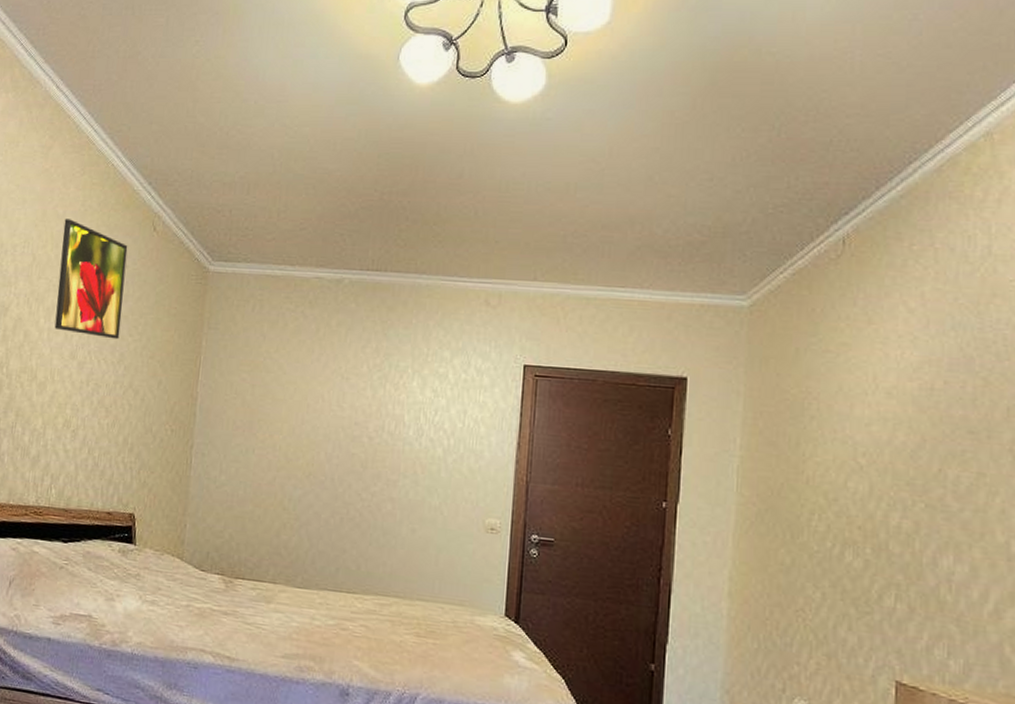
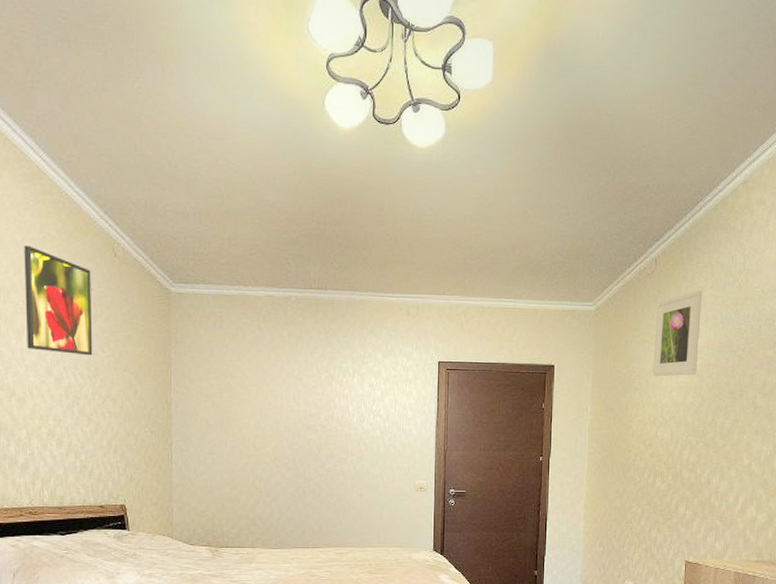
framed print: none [839,283,919,403] -> present [652,291,702,377]

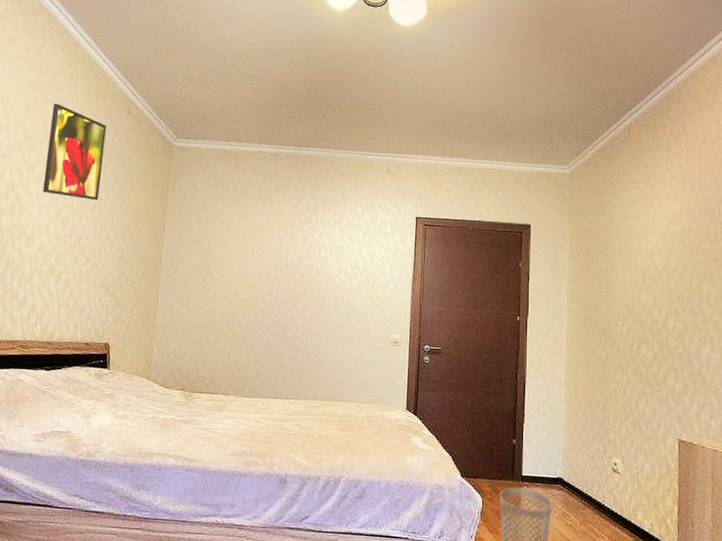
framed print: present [652,291,702,377] -> none [631,157,678,240]

